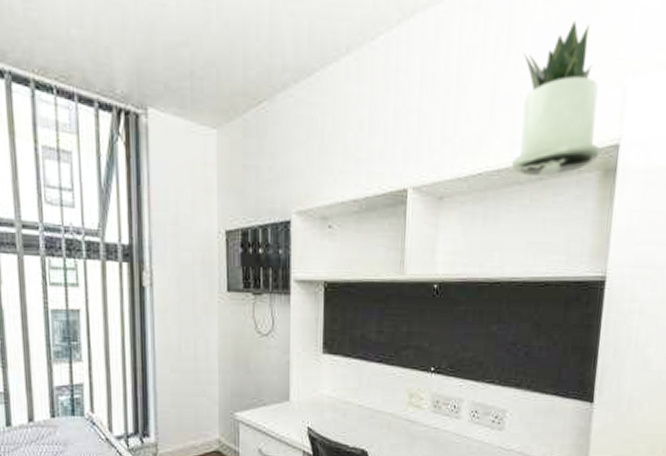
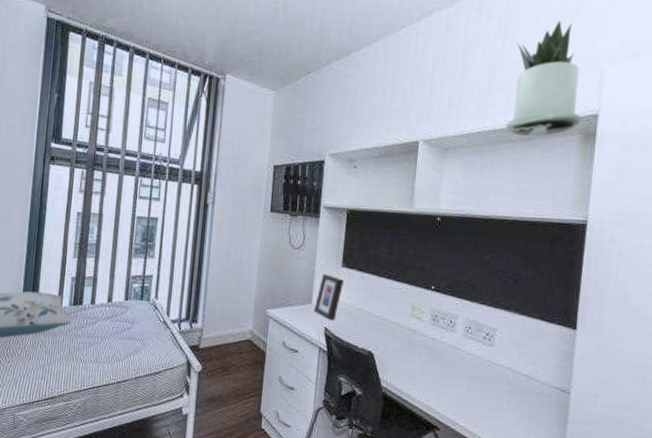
picture frame: none [293,364,326,418] -> present [314,274,344,321]

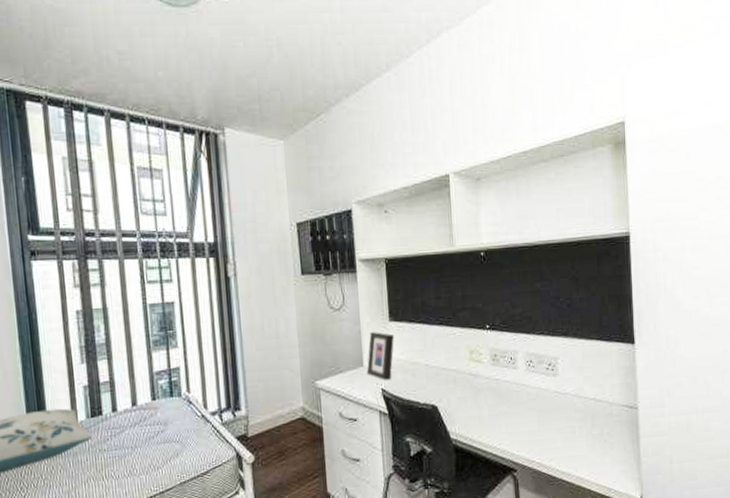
planter: present [506,20,583,137] -> none [534,27,611,155]

